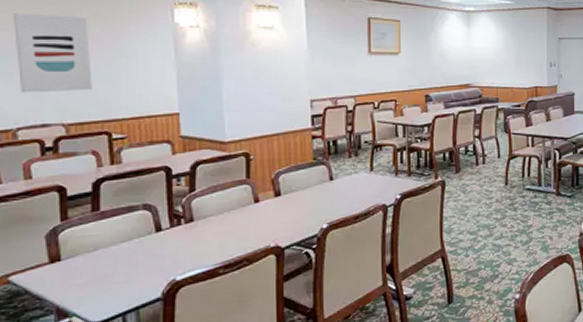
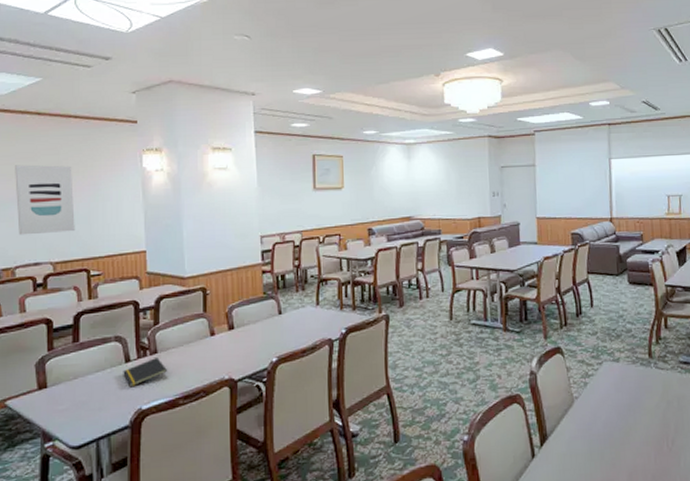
notepad: none [153,226,205,258] -> present [123,358,167,388]

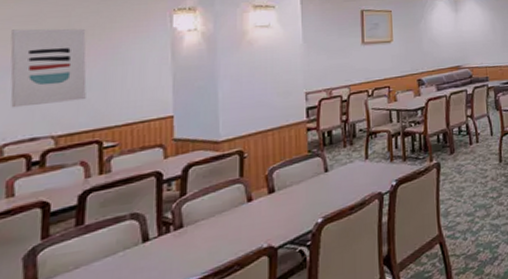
notepad: present [123,358,167,388] -> none [139,233,194,271]

